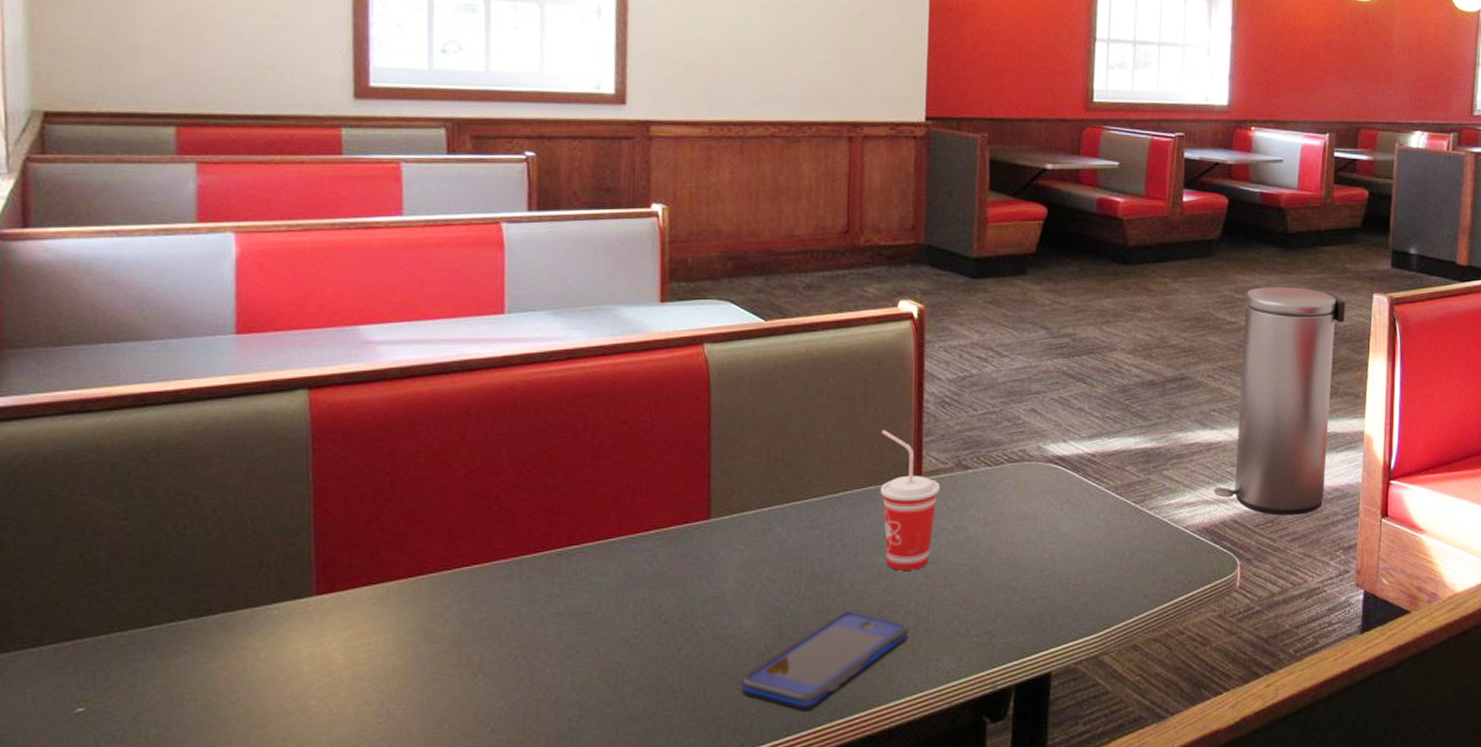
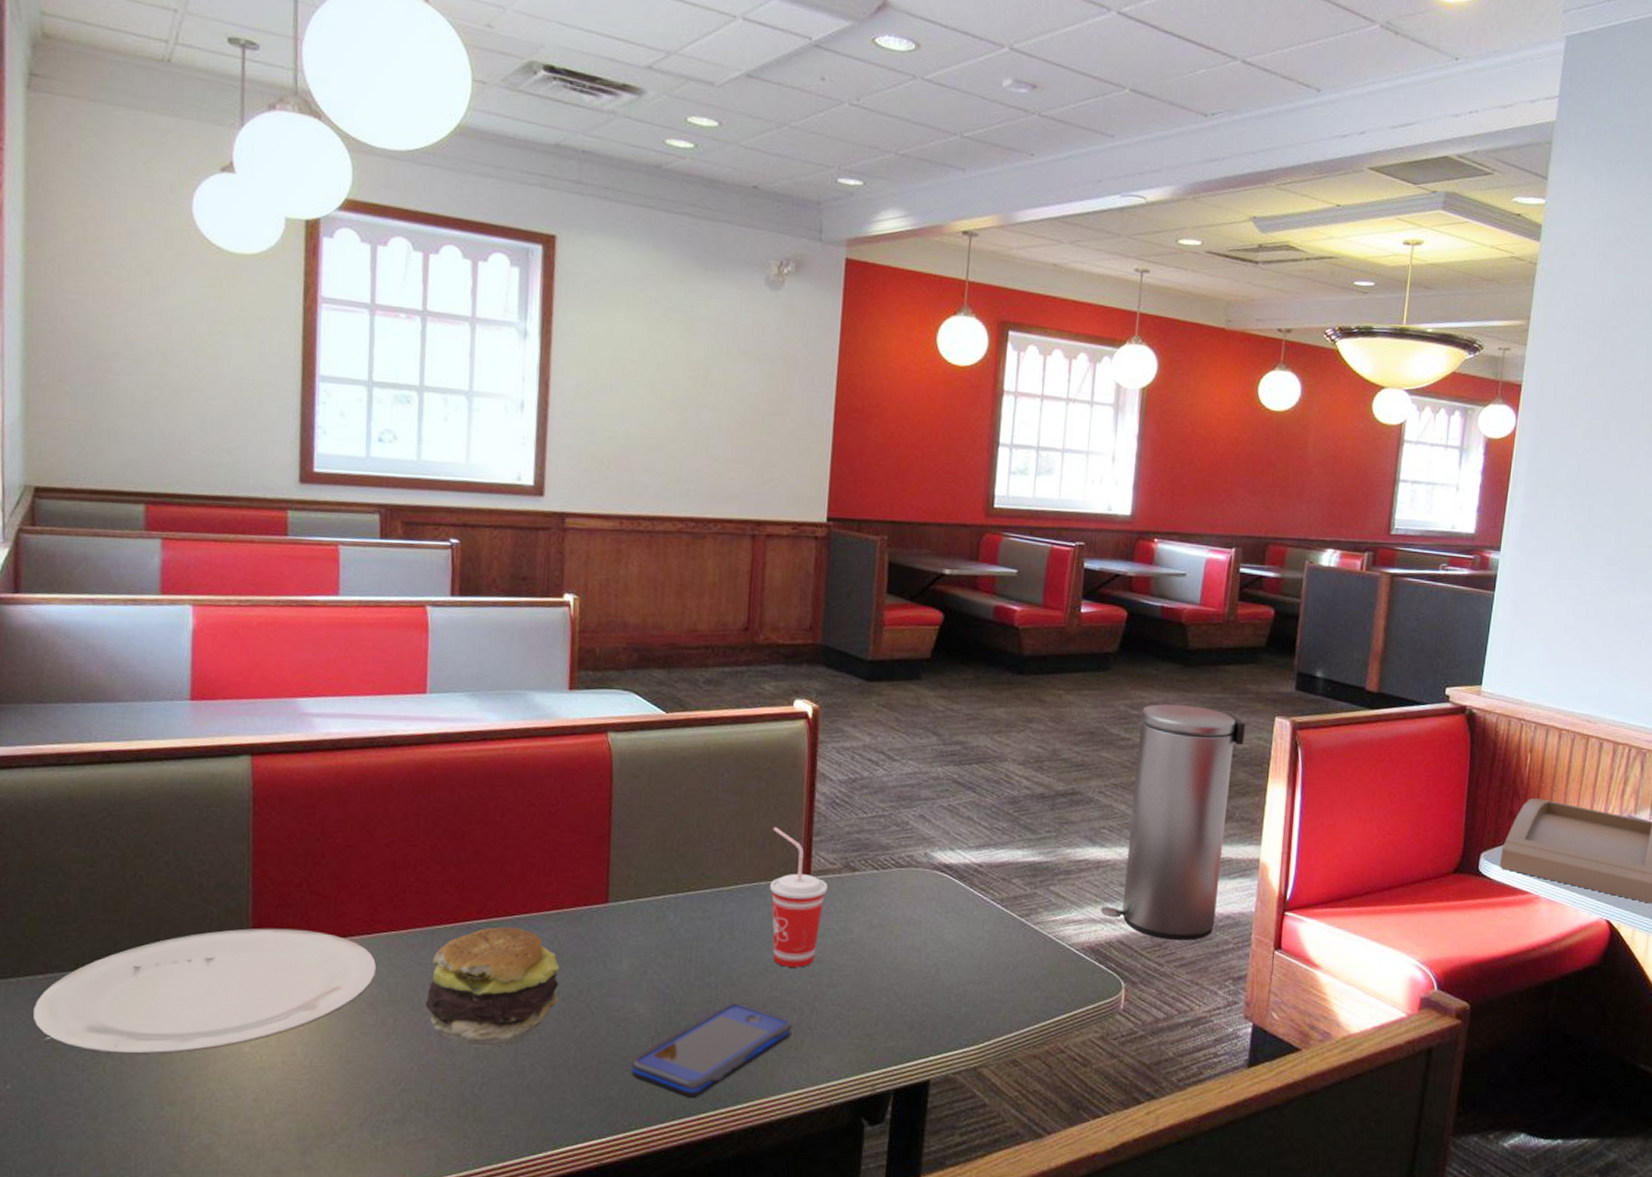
plate: none [61,570,459,721] -> present [33,928,377,1055]
burger: none [513,550,661,678] -> present [424,926,561,1047]

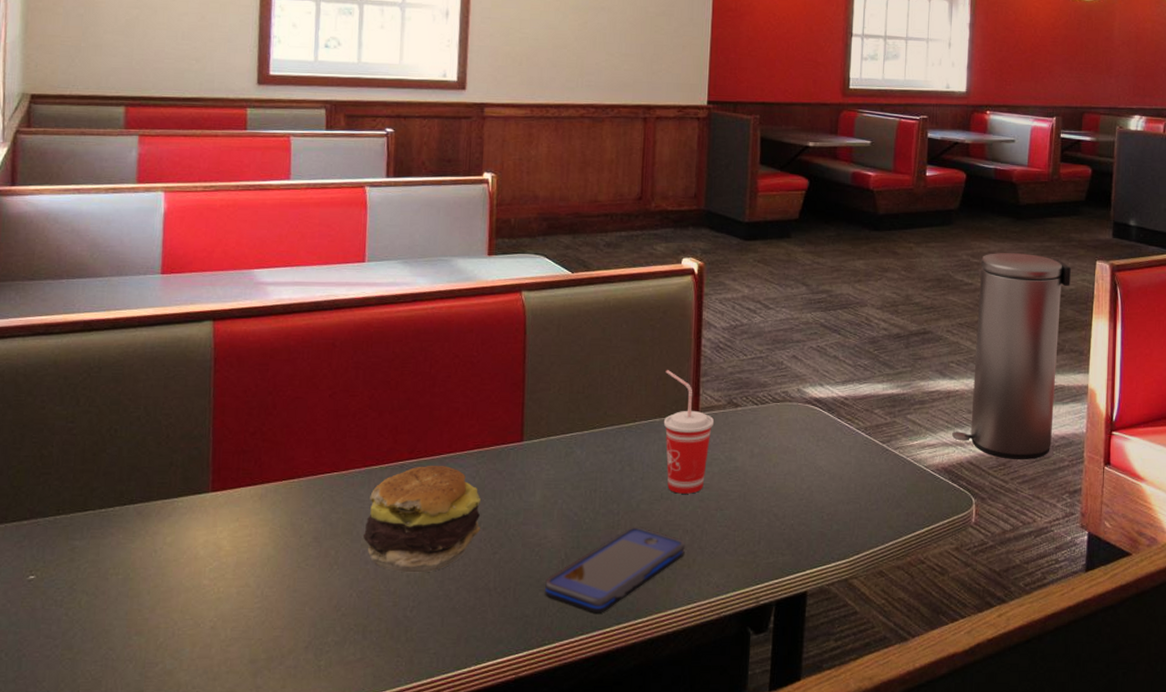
plate: present [33,928,377,1055] -> none [18,472,321,591]

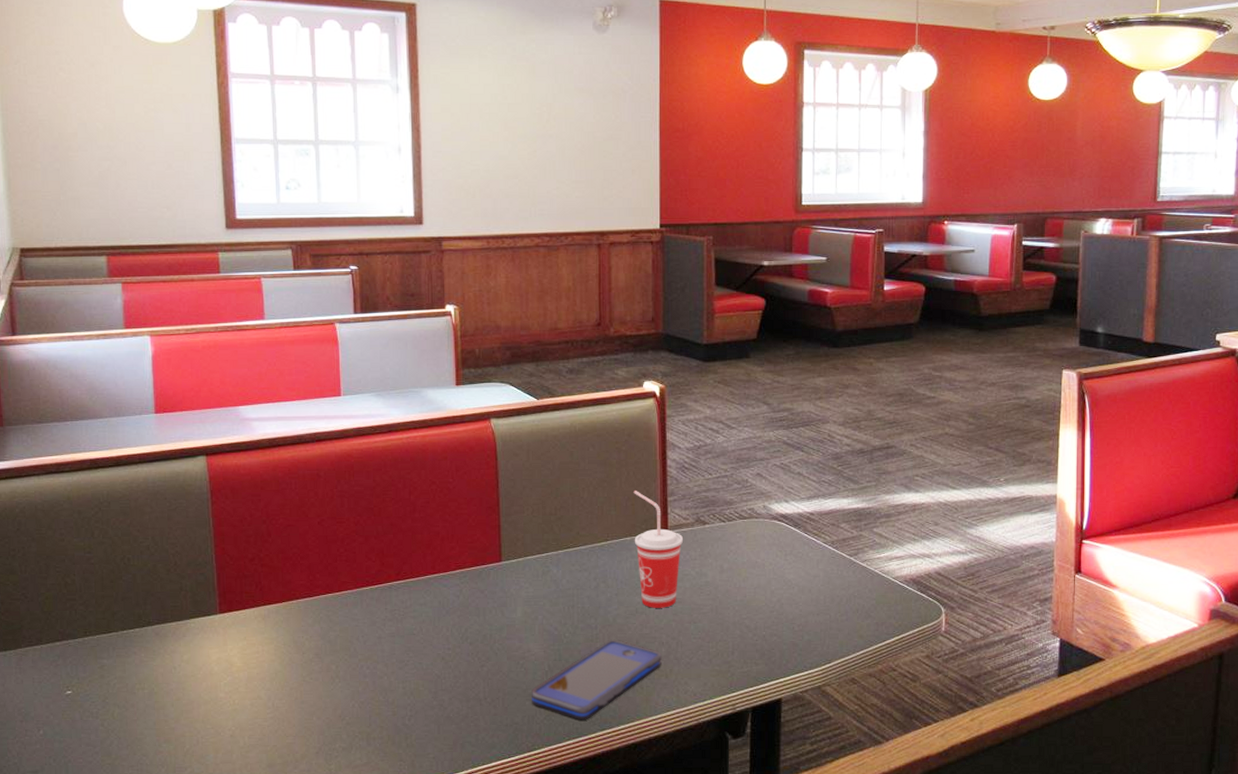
burger: present [362,465,482,573] -> none [359,585,467,685]
pedal bin: present [952,253,1071,459] -> none [919,365,1036,569]

